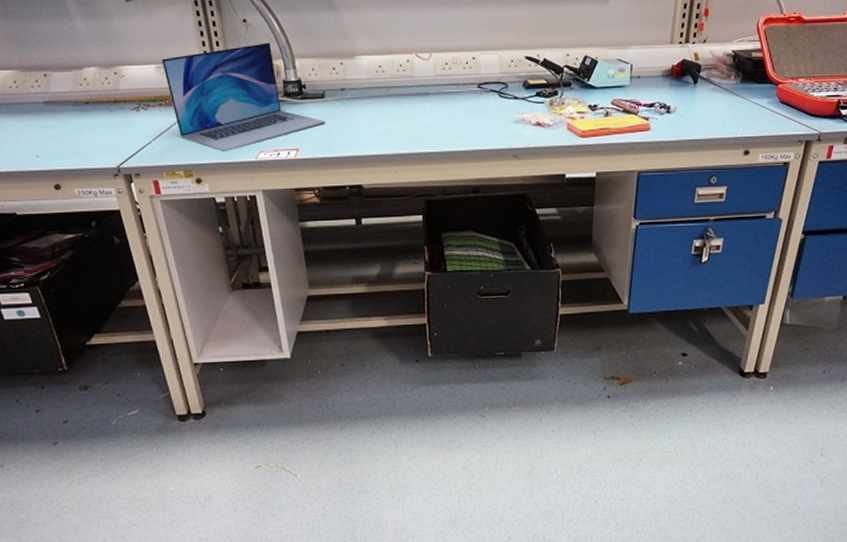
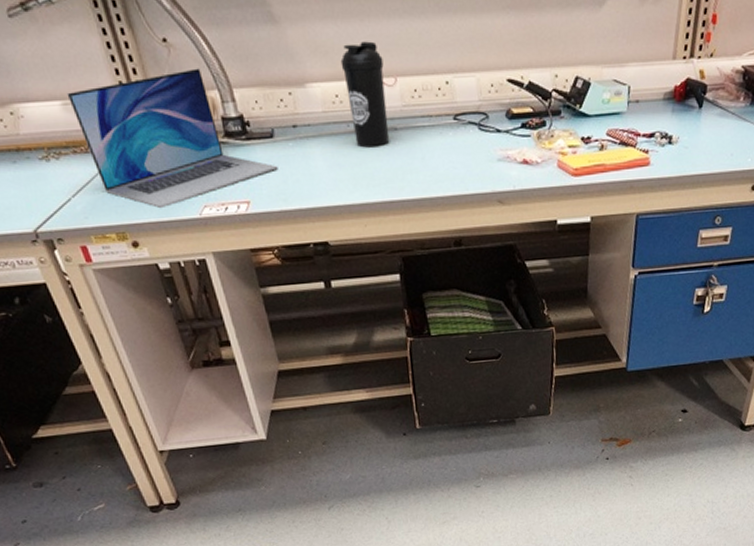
water bottle: none [385,24,422,108] -> present [340,41,390,148]

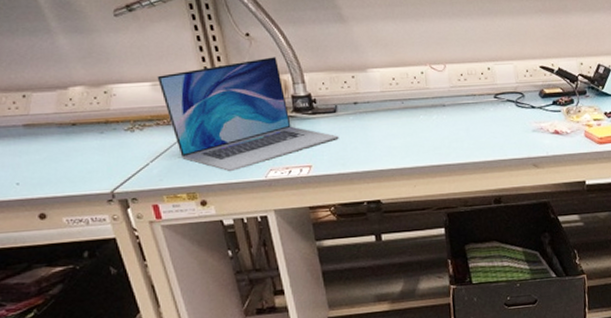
water bottle: present [340,41,390,148] -> none [398,36,439,121]

